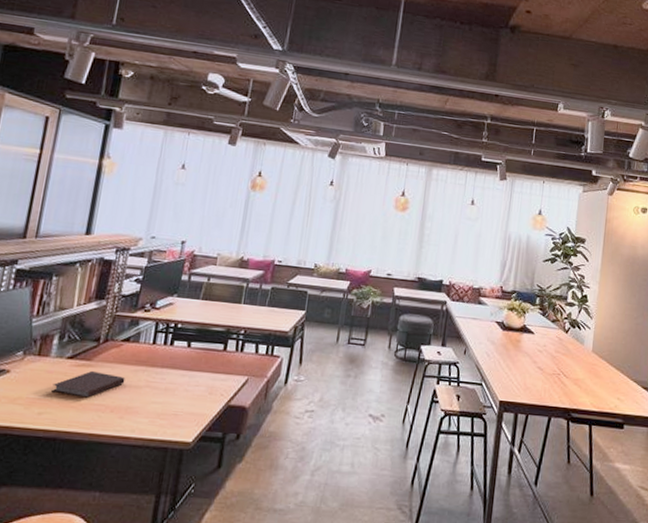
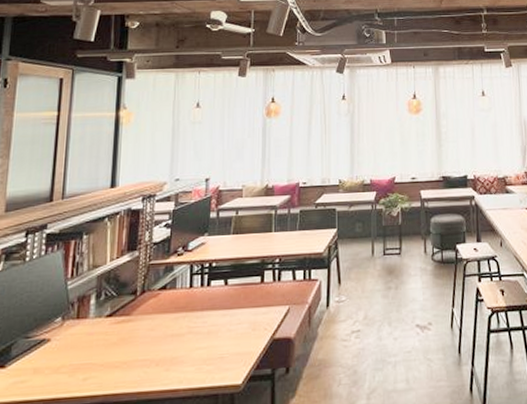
notebook: present [51,370,126,398] -> none [94,325,167,356]

